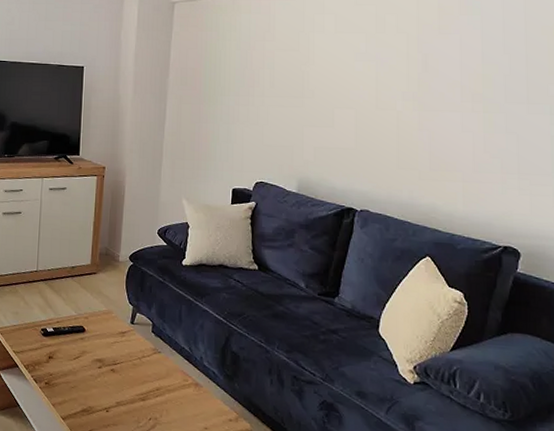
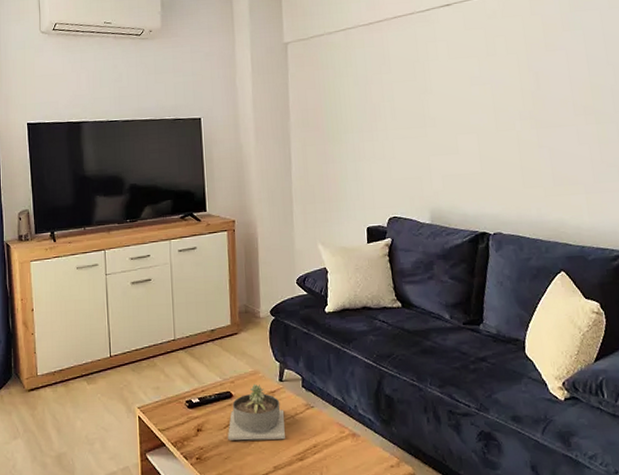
succulent planter: none [77,322,132,379] -> present [228,384,285,441]

